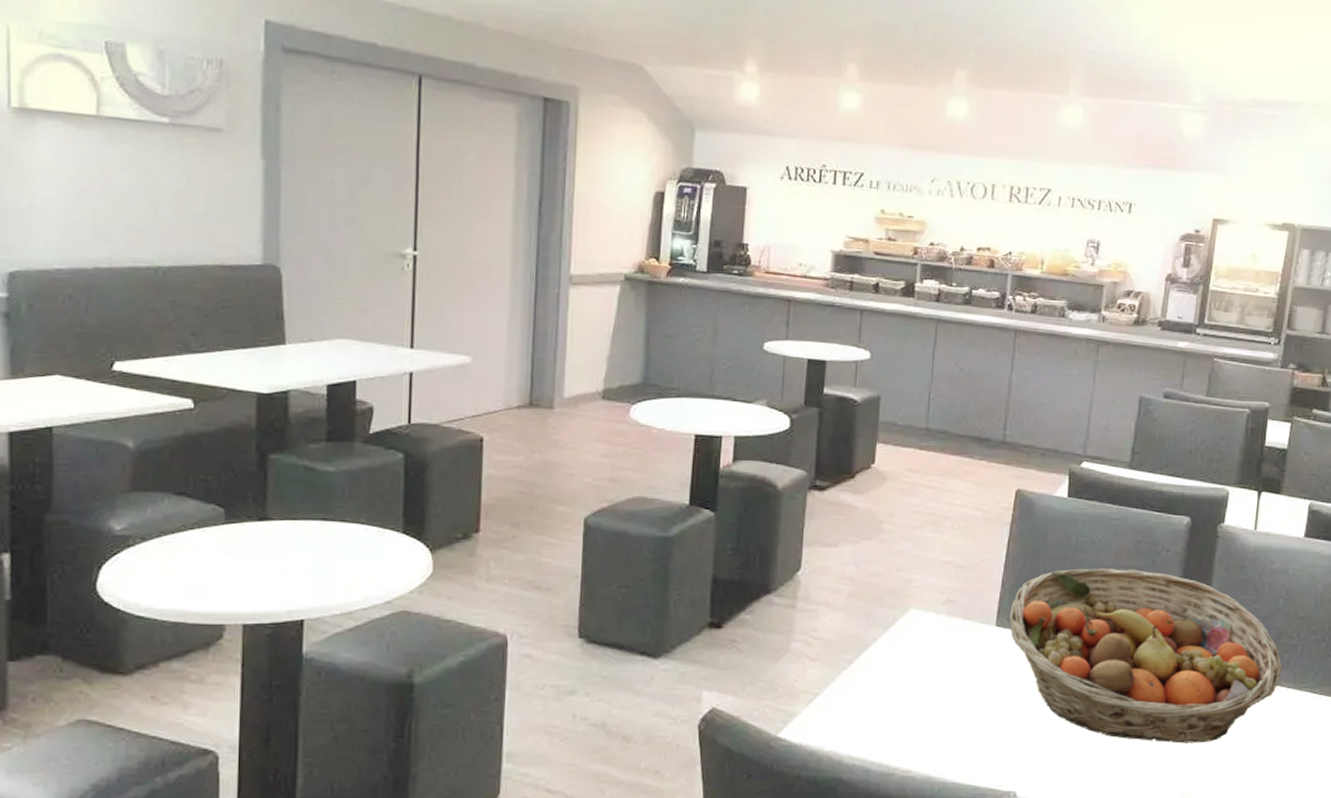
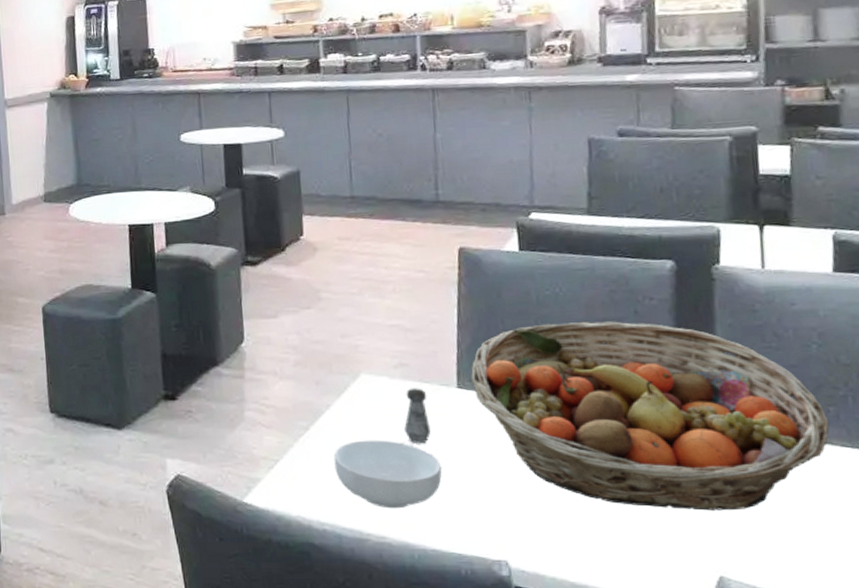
cereal bowl: none [872,675,972,743] -> present [333,440,442,509]
salt shaker: none [942,624,968,680] -> present [403,388,431,444]

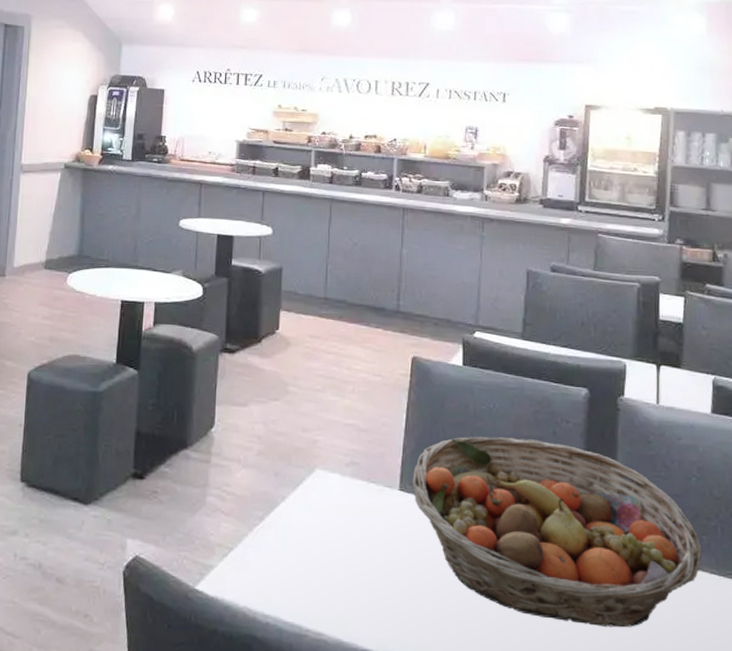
cereal bowl: present [333,440,442,509] -> none [283,534,379,606]
salt shaker: present [403,388,431,444] -> none [349,487,373,543]

